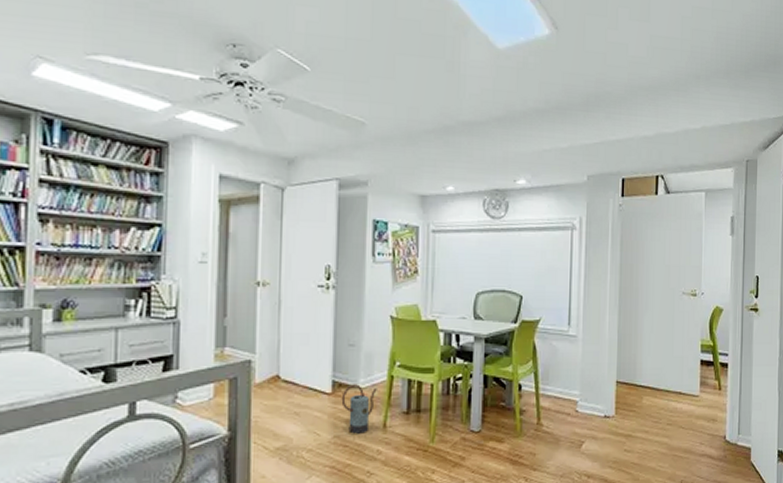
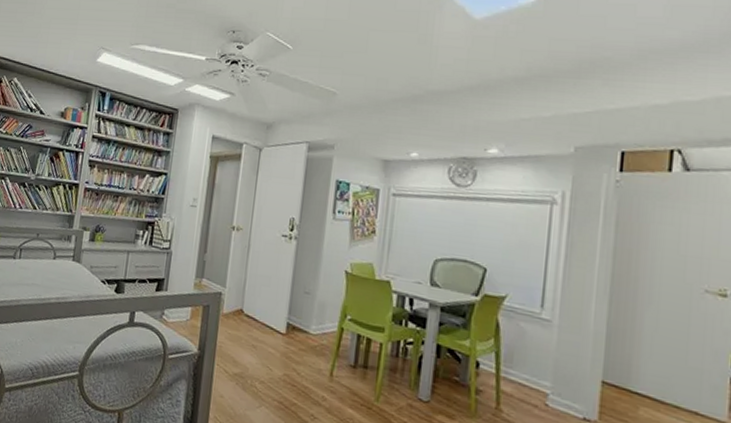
watering can: present [341,384,377,434] -> none [293,329,327,378]

